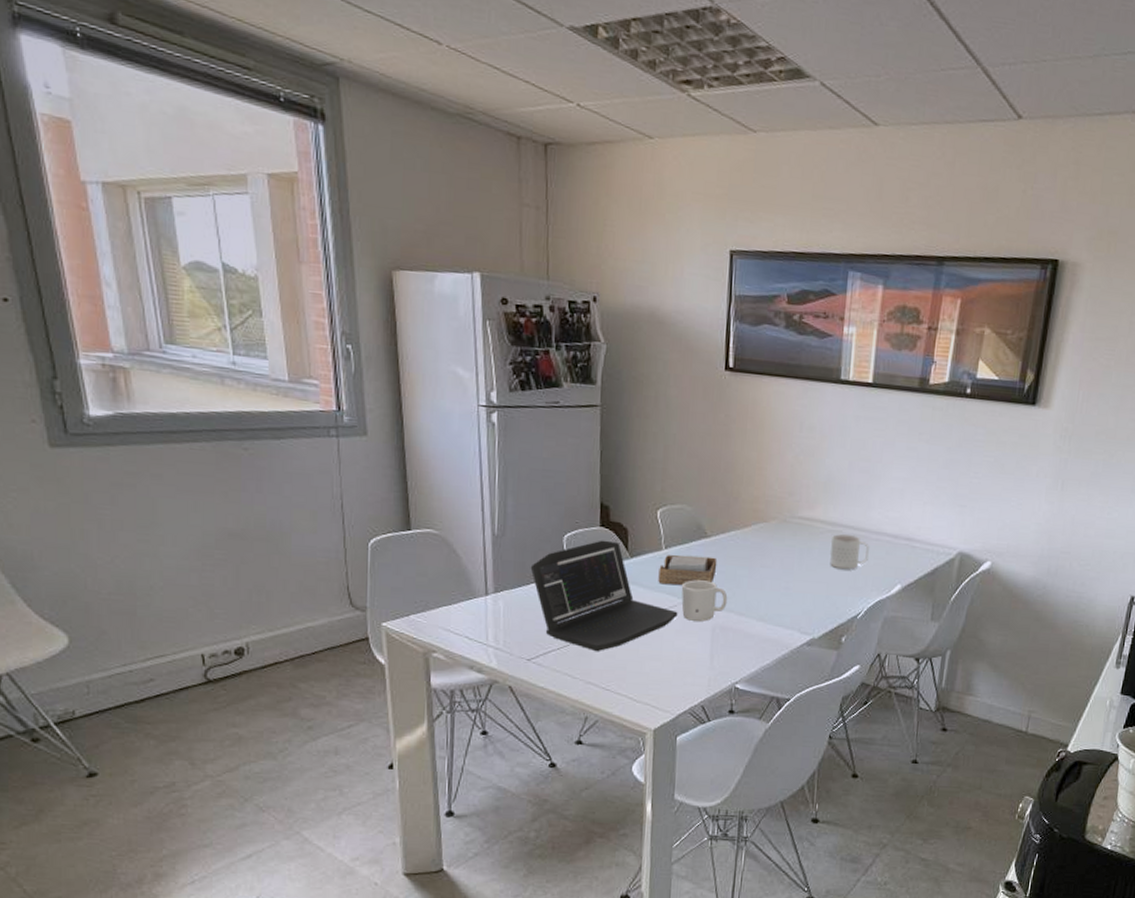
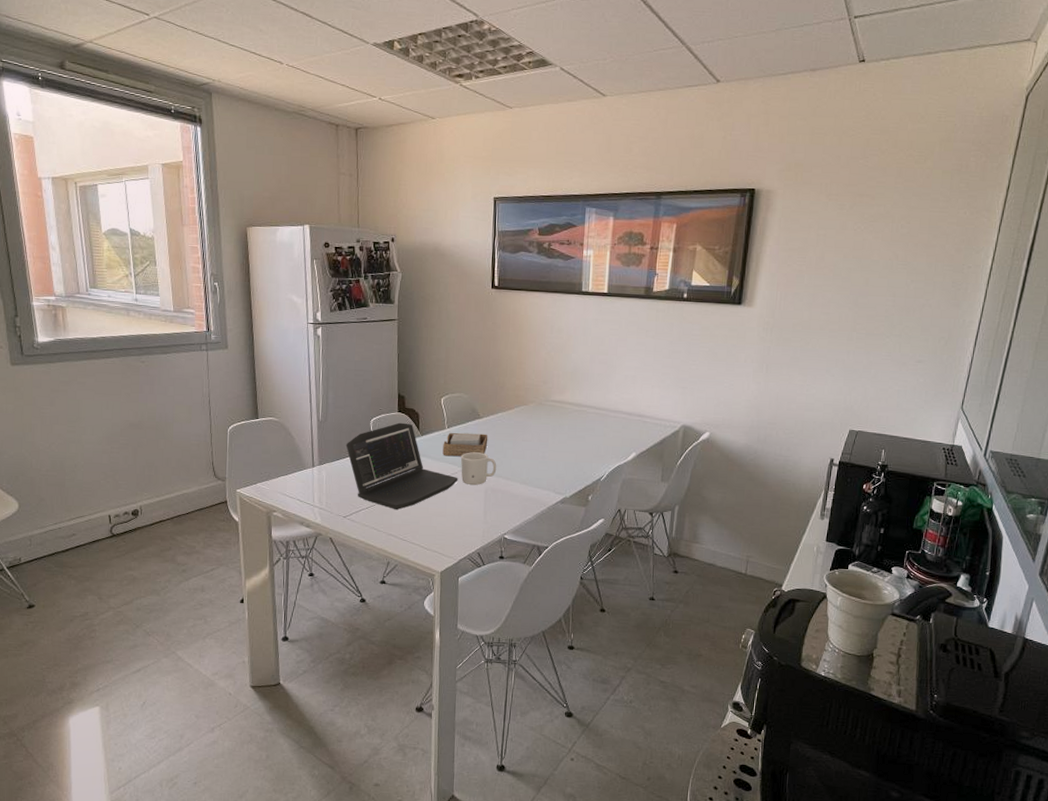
mug: present [830,534,869,570] -> none [577,413,609,442]

